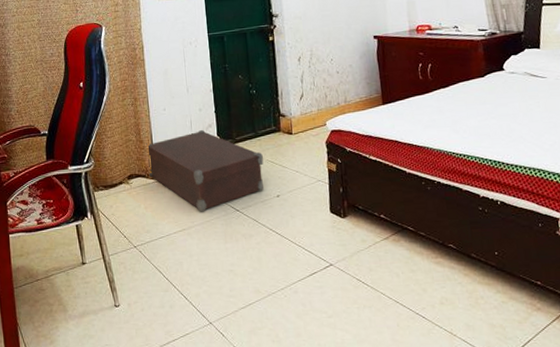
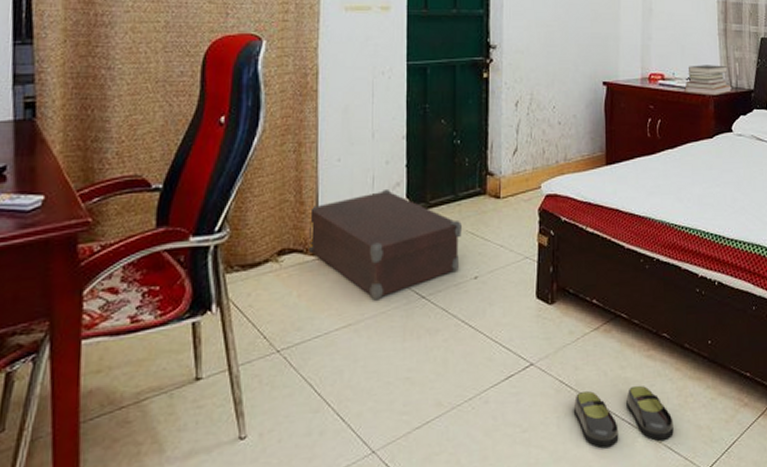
slippers: none [370,286,467,336] -> present [573,385,674,449]
books: none [452,12,501,40] -> present [684,65,732,96]

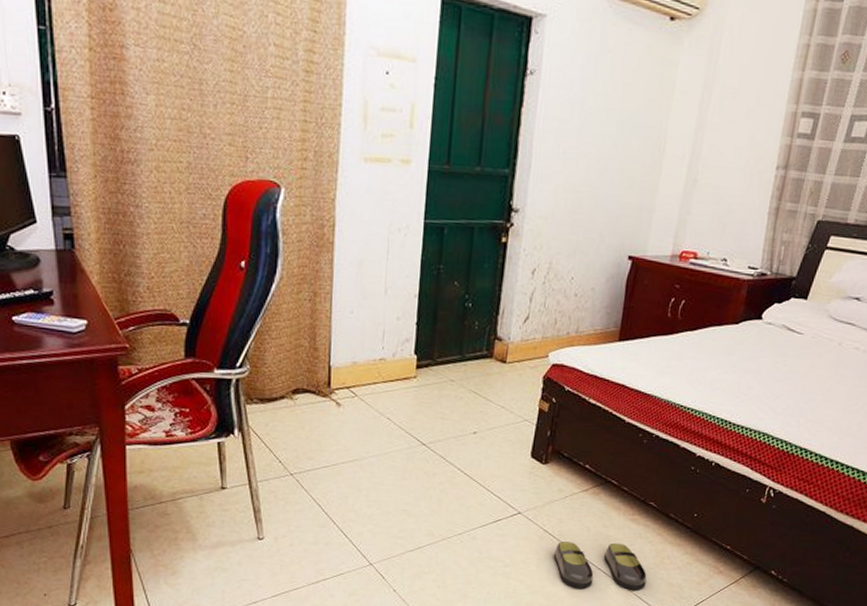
suitcase: present [308,188,462,301] -> none [320,343,466,442]
books: present [684,65,732,96] -> none [717,245,772,280]

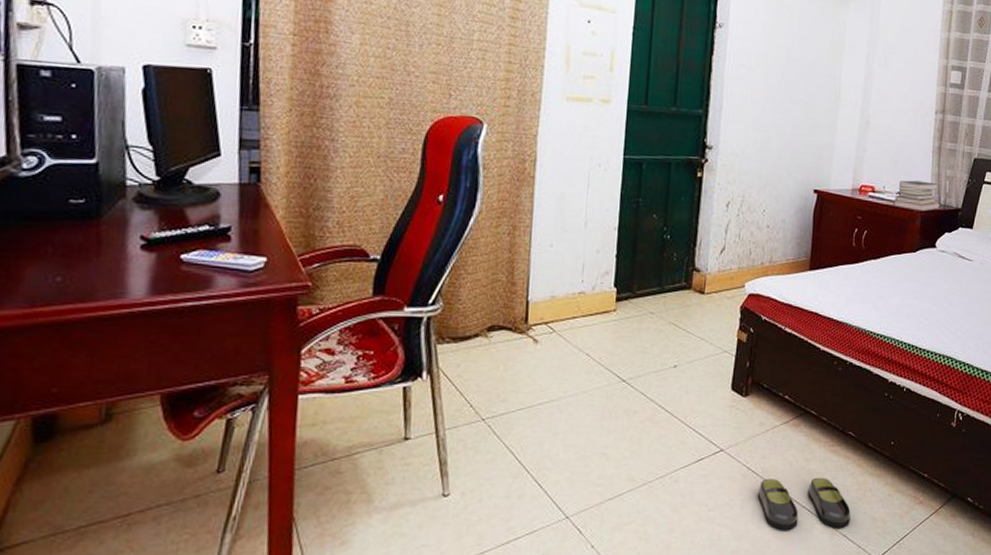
books: none [717,245,772,280] -> present [893,180,940,212]

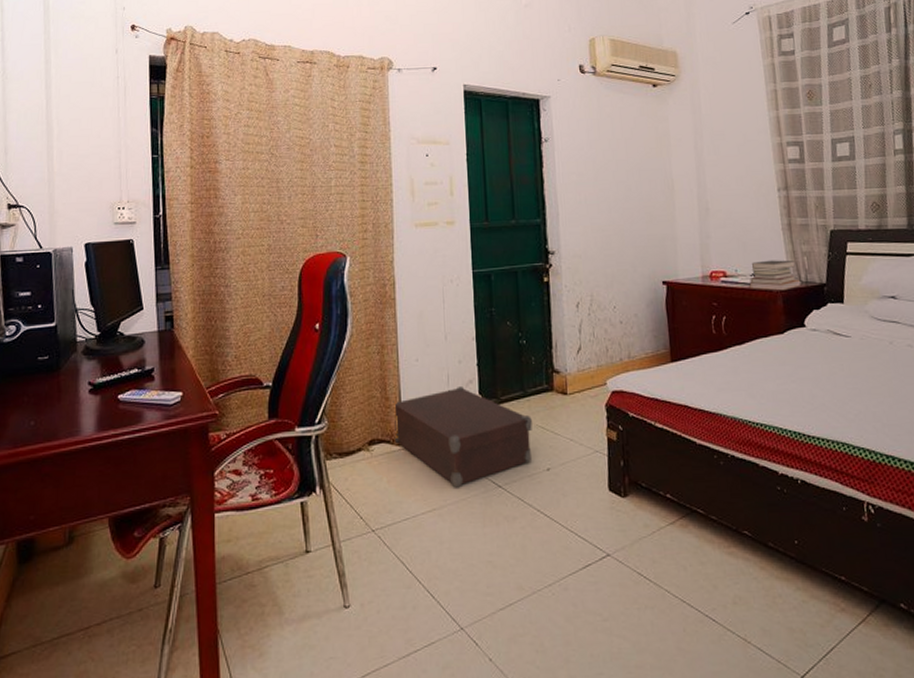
suitcase: none [516,276,665,380] -> present [393,385,533,488]
slippers: present [757,477,851,531] -> none [653,582,763,644]

